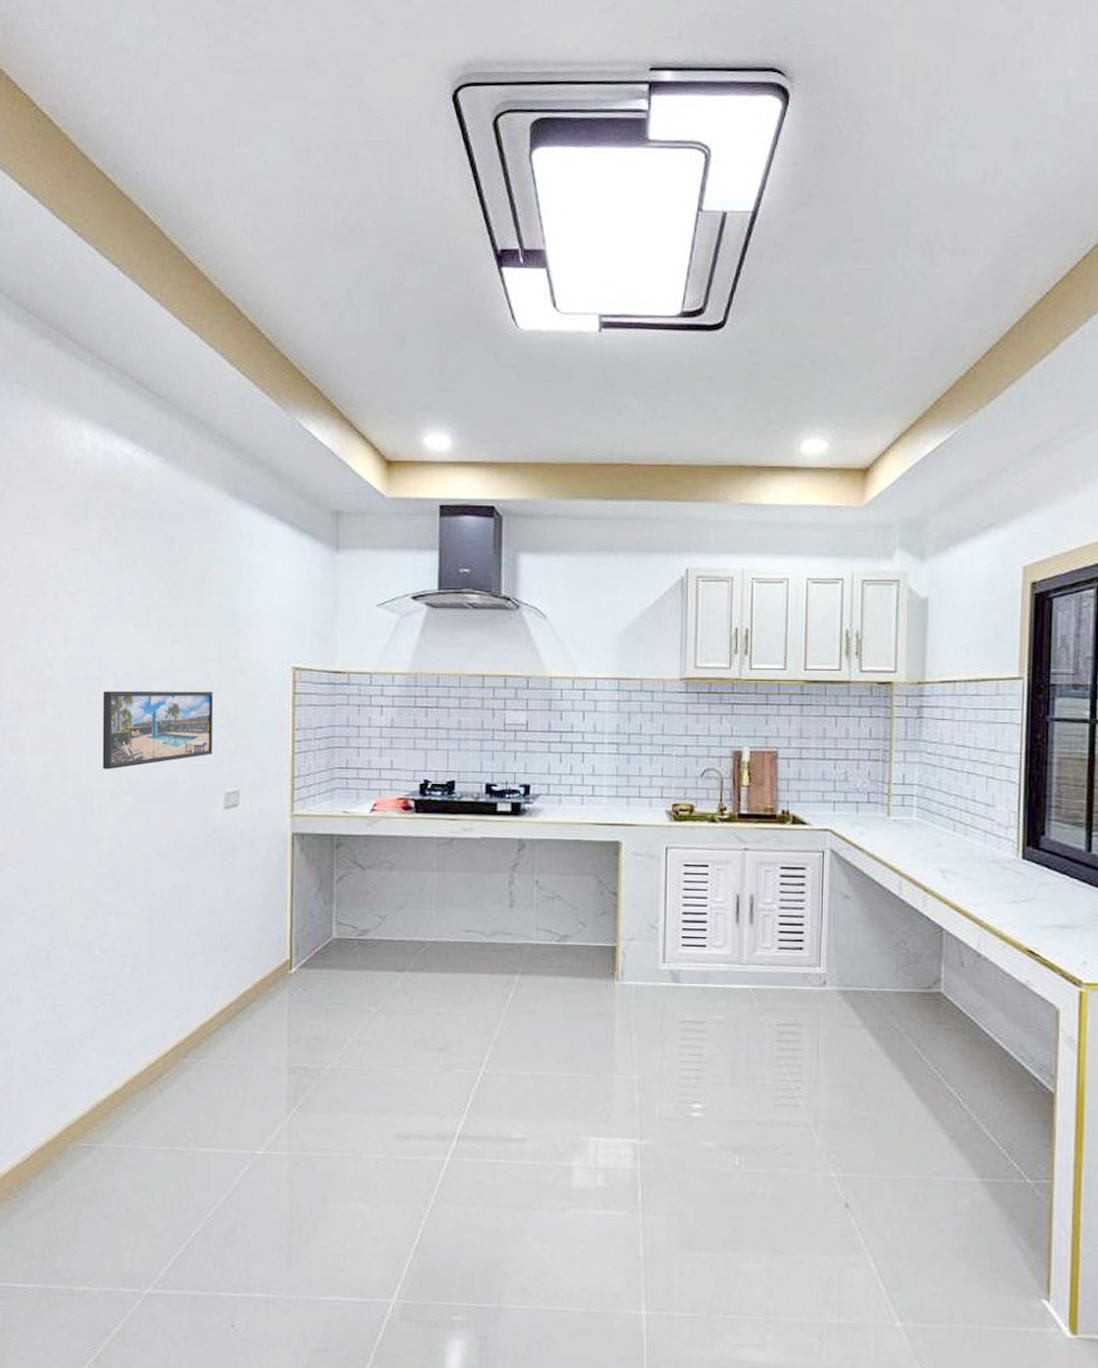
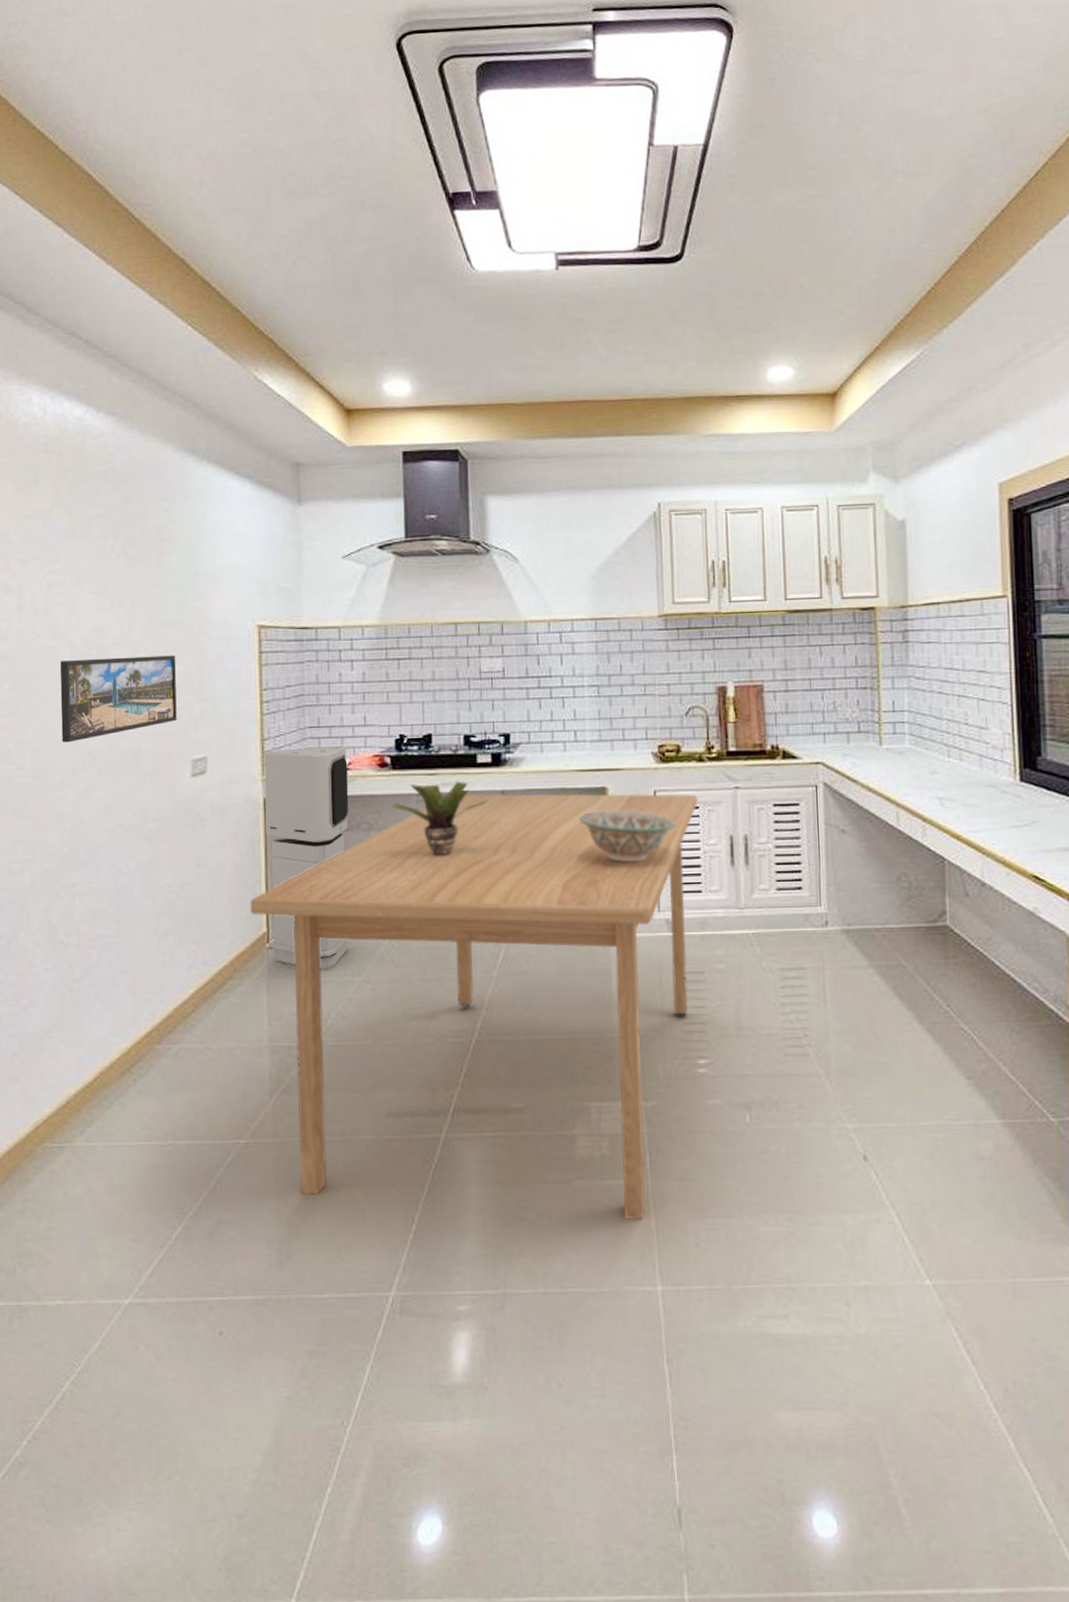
table: none [275,840,708,1249] -> present [250,793,699,1220]
air purifier: none [290,787,373,998] -> present [263,746,349,970]
potted plant: none [414,827,506,899] -> present [392,781,489,857]
decorative bowl: none [593,863,686,914] -> present [580,810,677,862]

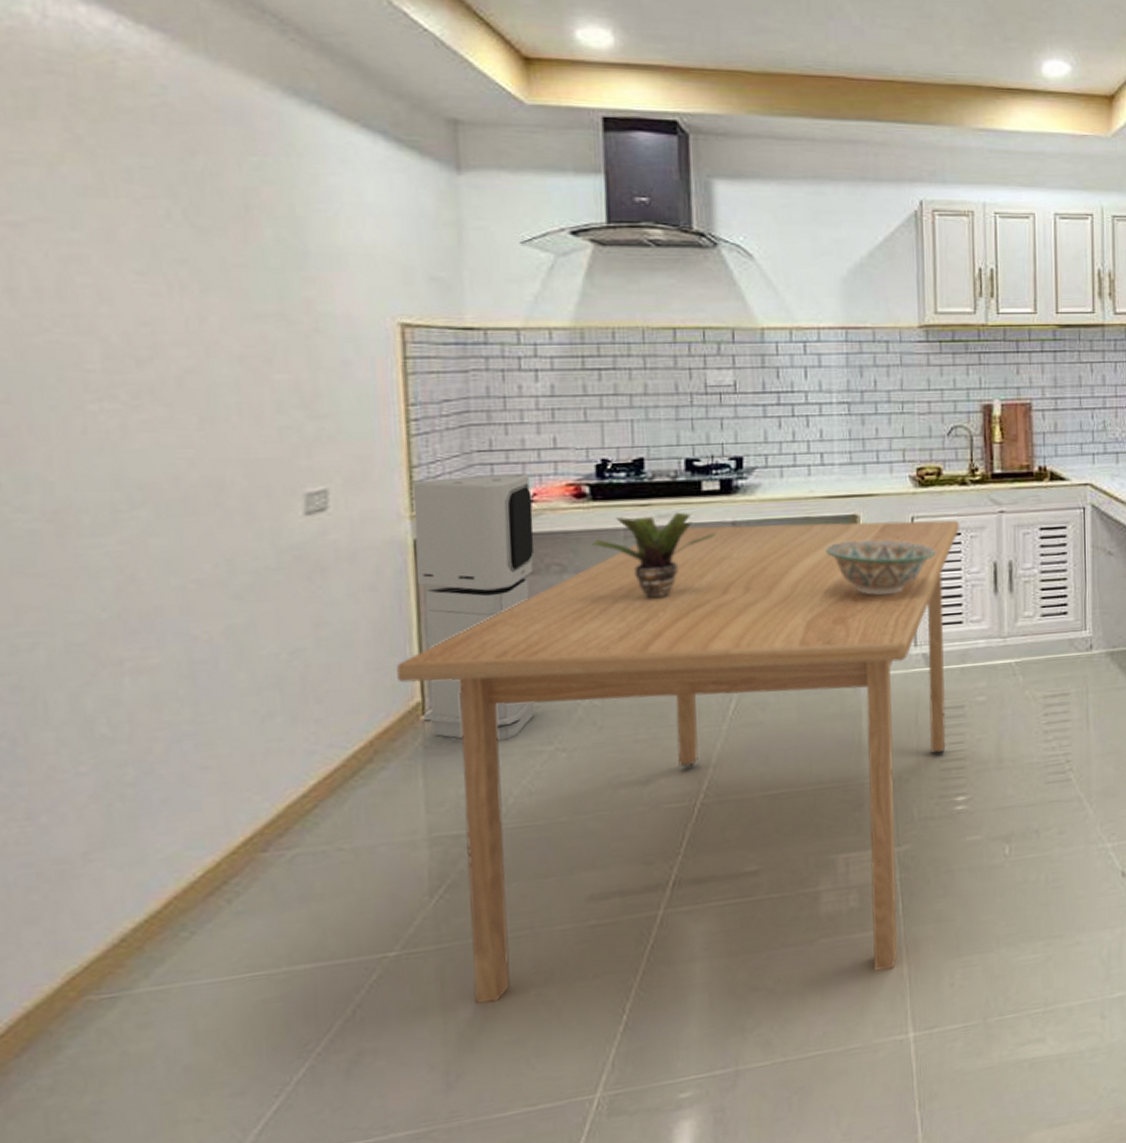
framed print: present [59,655,177,743] -> none [84,359,280,474]

